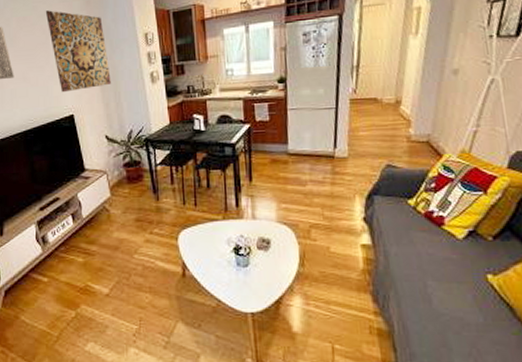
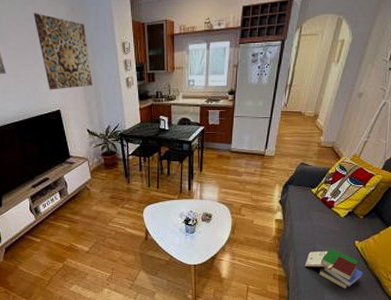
book: none [414,286,511,352] -> present [305,248,364,290]

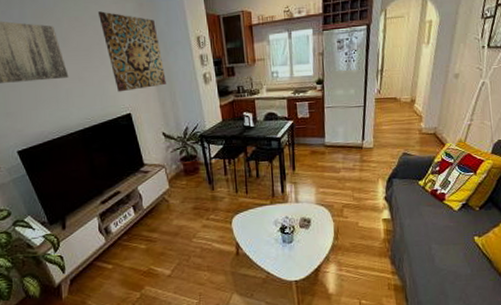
book: present [305,248,364,290] -> none [422,247,489,295]

